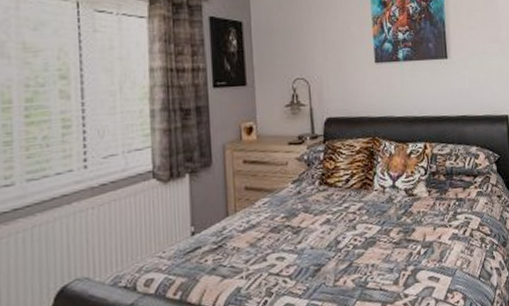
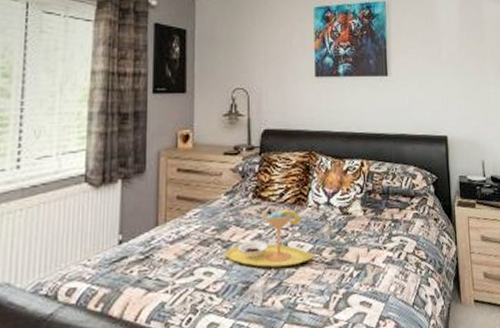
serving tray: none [295,193,382,251] -> present [225,208,314,268]

